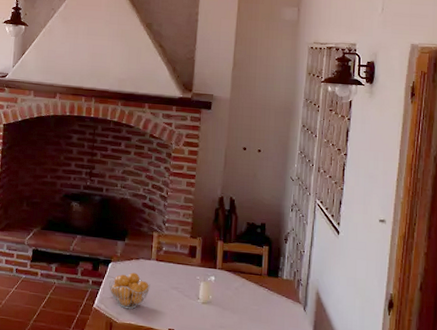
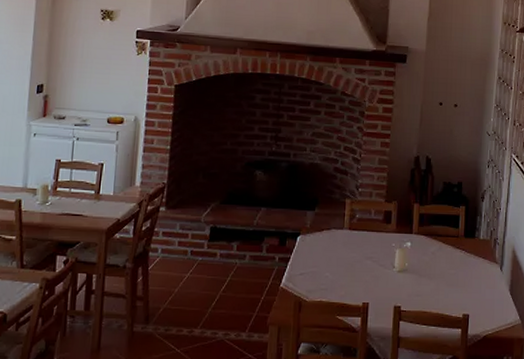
fruit basket: present [108,272,150,309] -> none [296,244,343,286]

